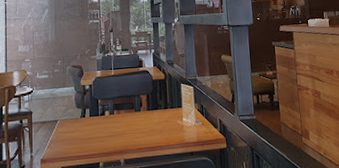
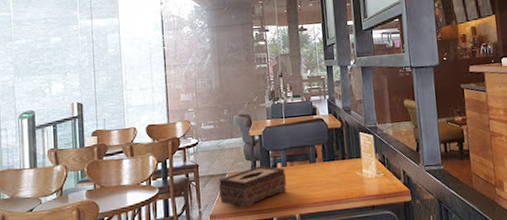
tissue box: none [50,113,113,153] -> present [219,165,287,208]

